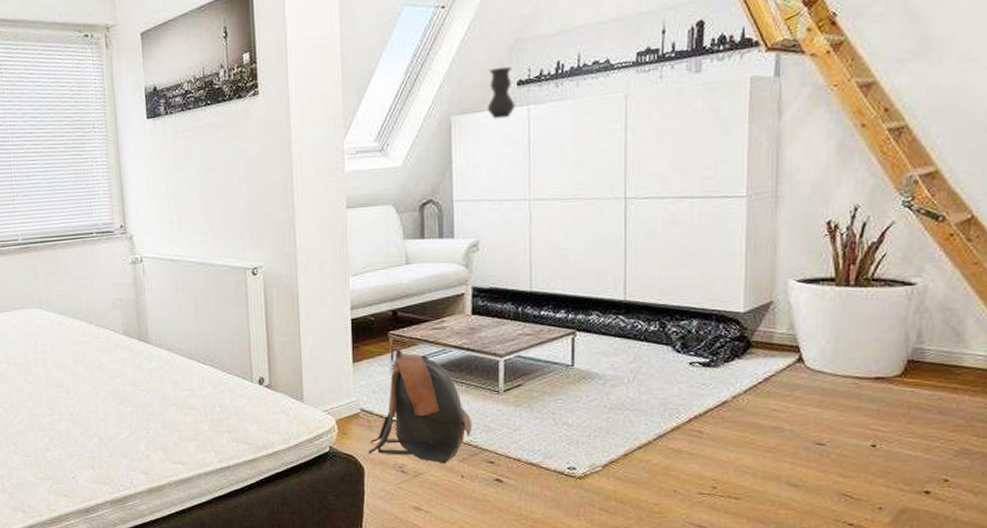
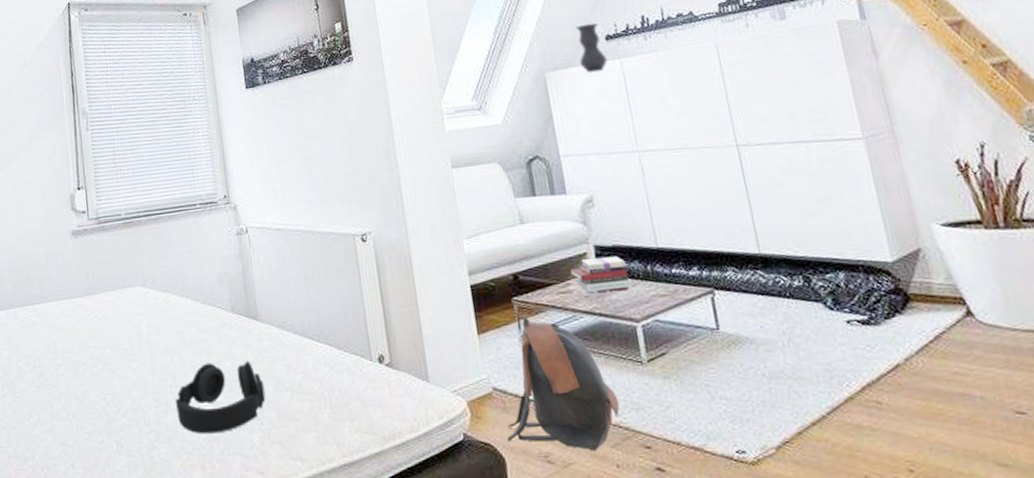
headphones: none [68,378,152,440] -> present [174,360,266,434]
books: none [446,297,502,329] -> present [570,256,633,293]

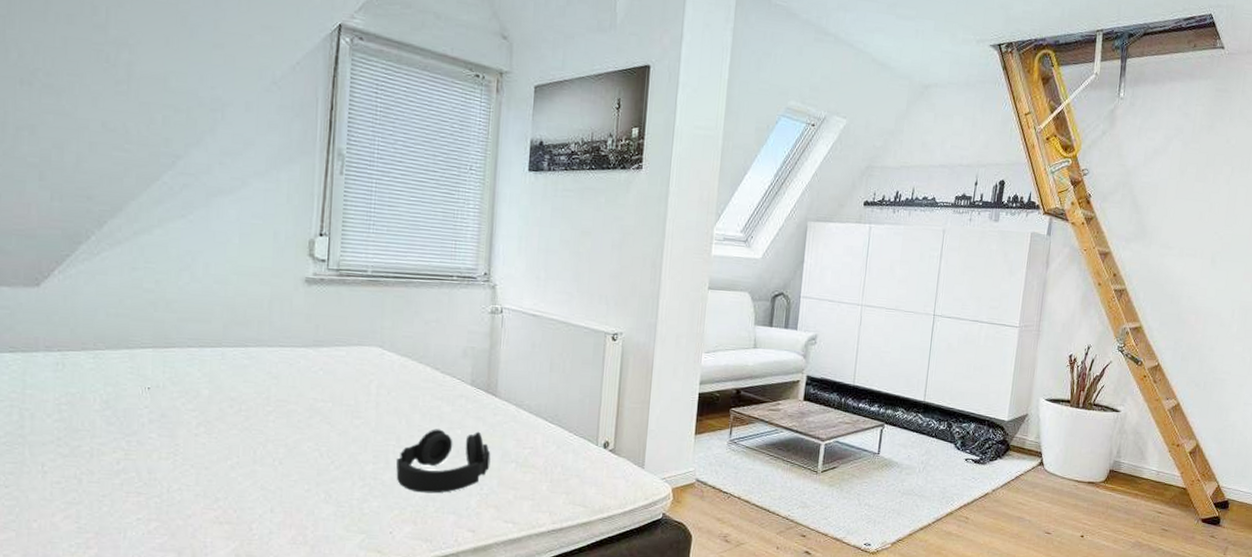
backpack: present [507,316,620,451] -> none [697,425,792,536]
books: present [570,256,633,293] -> none [782,385,828,415]
vase: present [575,23,608,74] -> none [837,187,861,232]

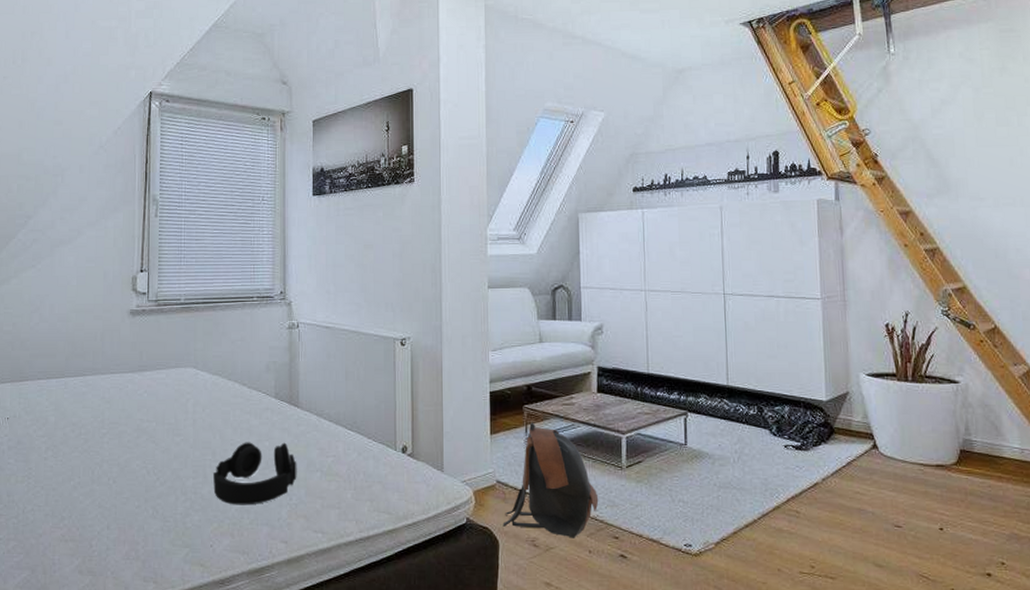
backpack: none [697,425,792,536] -> present [502,422,599,538]

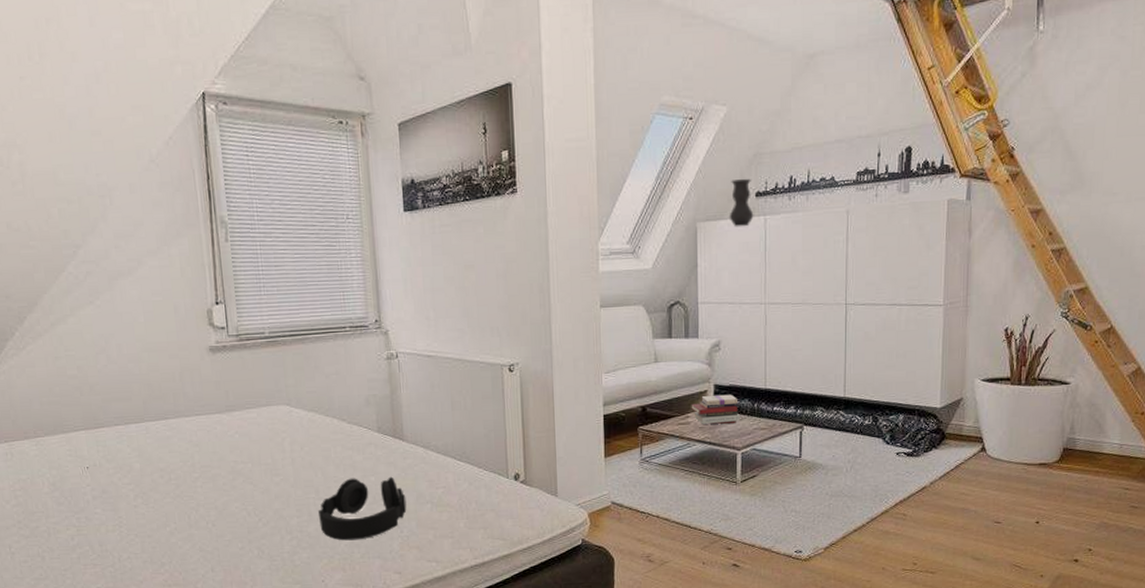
backpack: present [502,422,599,538] -> none [618,443,713,552]
books: none [575,377,624,406] -> present [691,394,740,424]
vase: none [608,175,632,219] -> present [729,178,754,227]

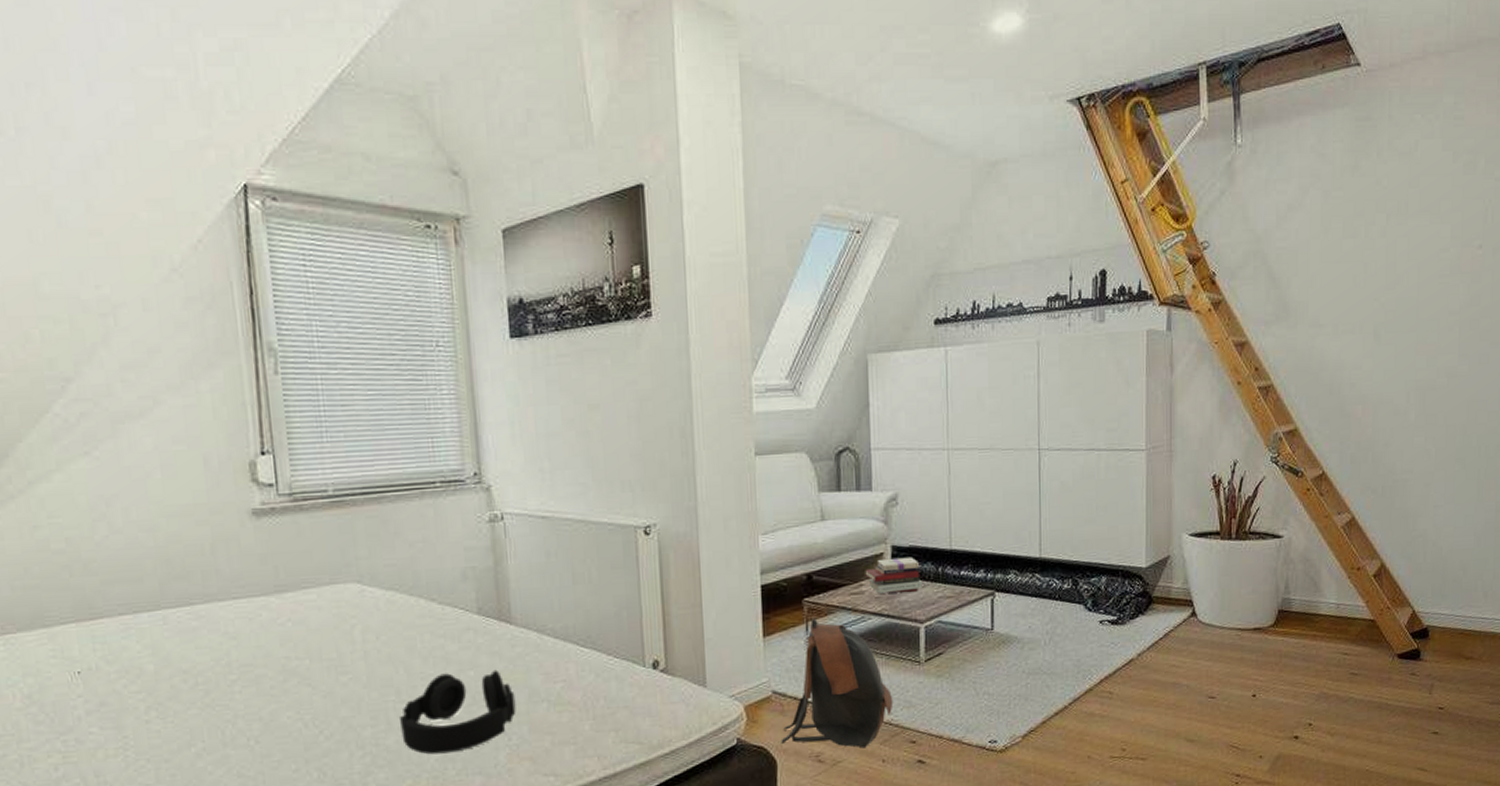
backpack: none [618,443,713,552] -> present [781,618,894,749]
vase: present [729,178,754,227] -> none [904,303,933,360]

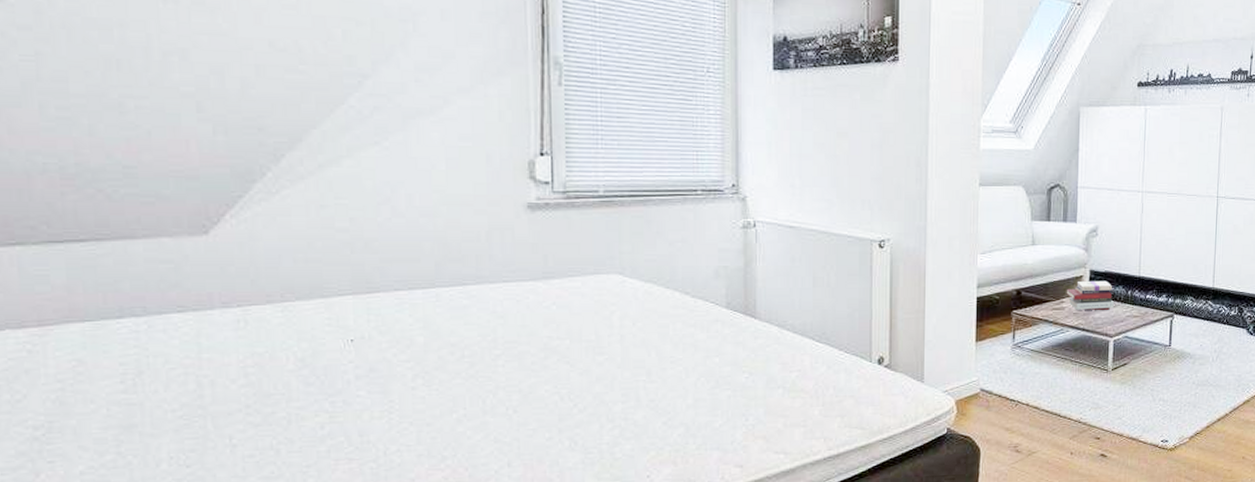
headphones: present [398,669,516,755] -> none [647,358,754,430]
backpack: present [781,618,894,749] -> none [985,328,1083,442]

